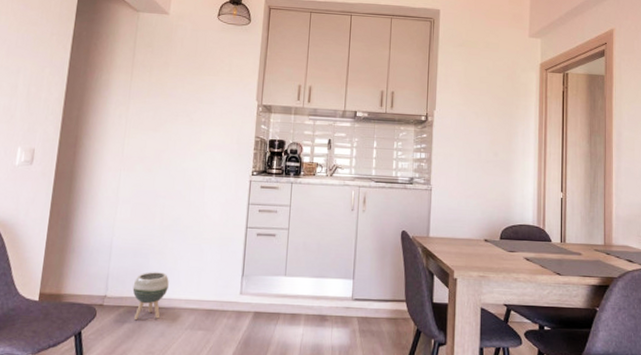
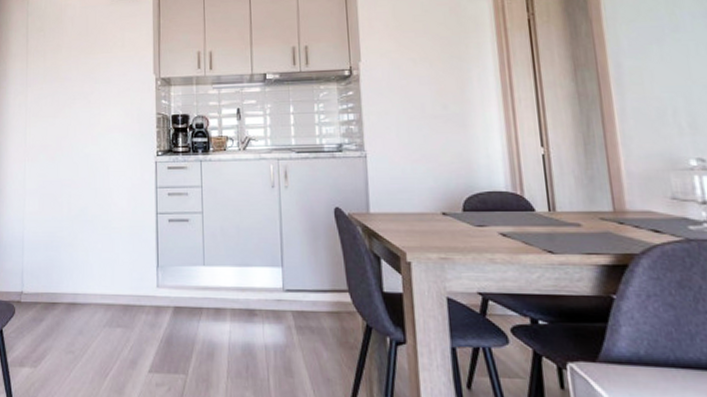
planter: present [132,272,169,321] -> none [47,266,82,318]

